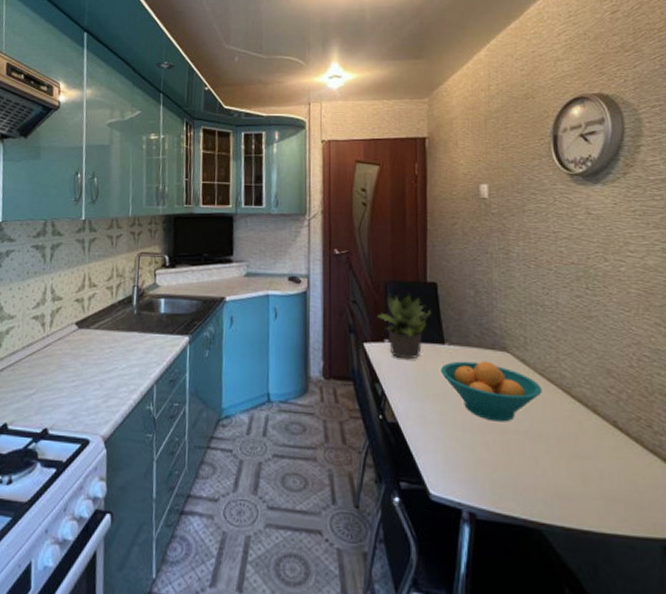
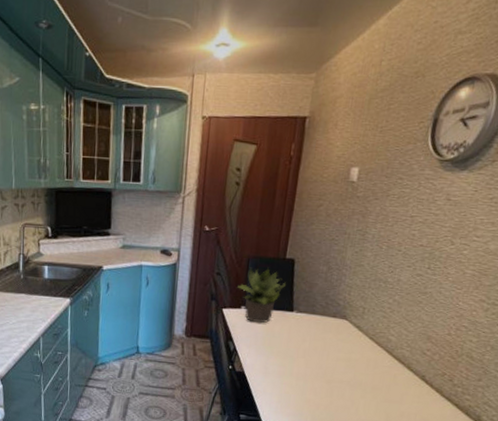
fruit bowl: present [441,361,542,422] -> none [286,326,370,374]

